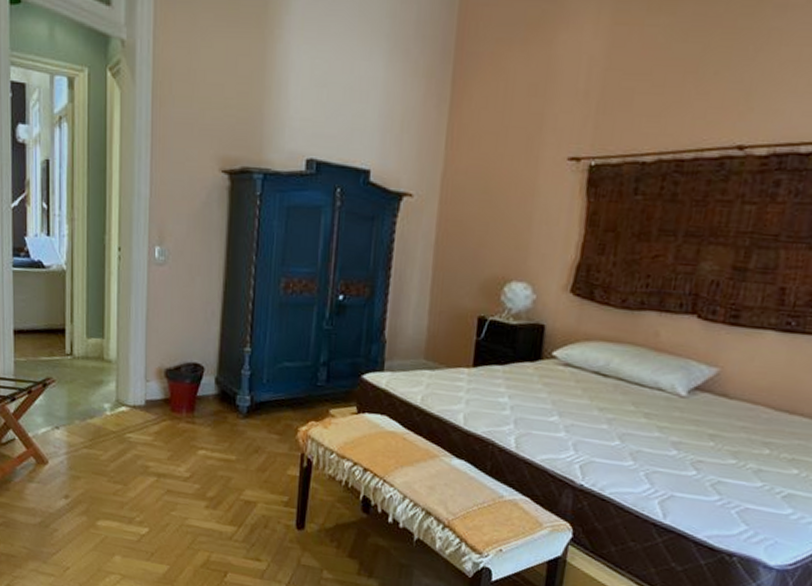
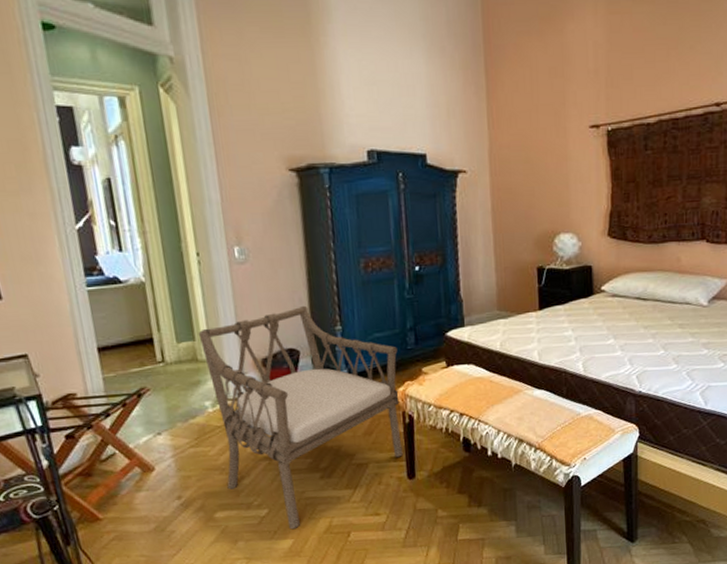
armchair: none [108,319,306,556] -> present [198,305,403,530]

